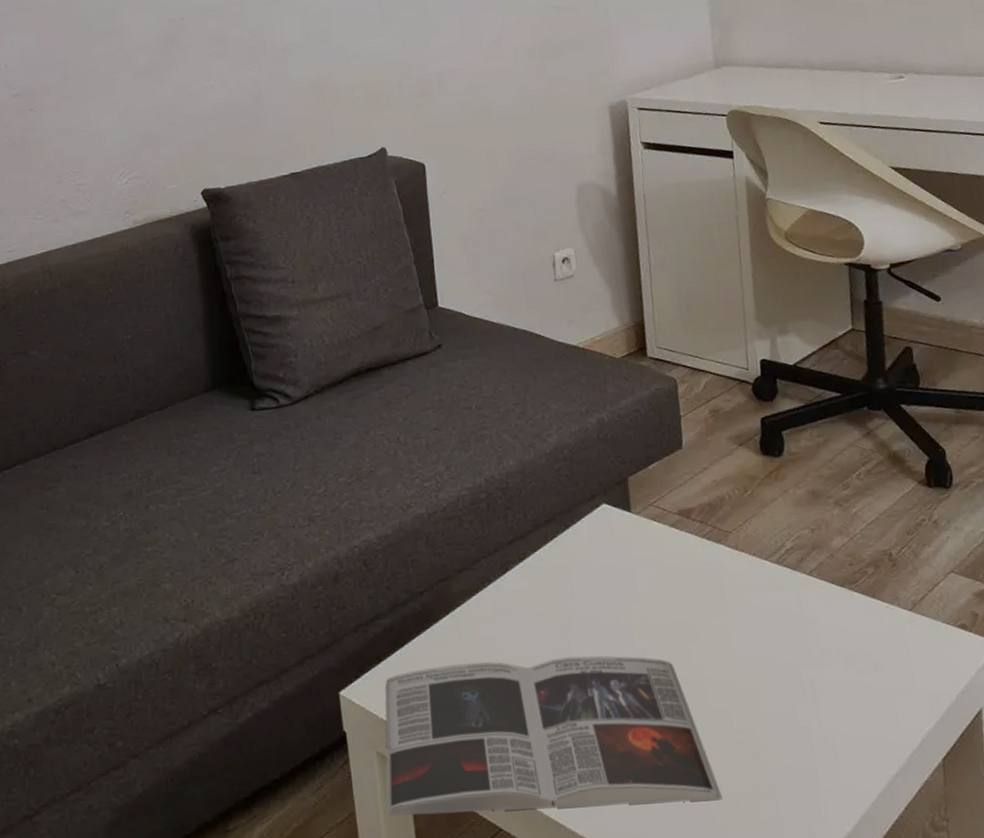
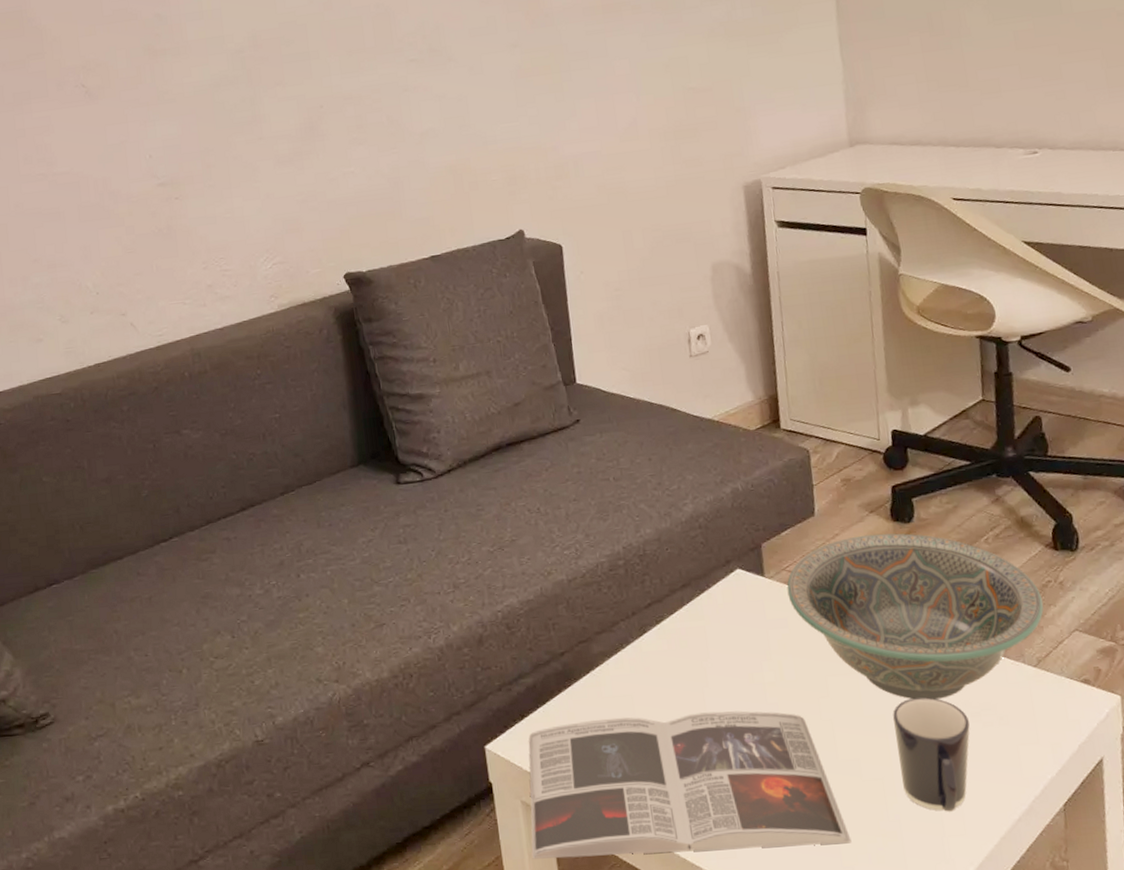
decorative bowl: none [654,467,919,645] -> present [786,533,1044,700]
mug: none [764,642,844,766] -> present [893,697,970,812]

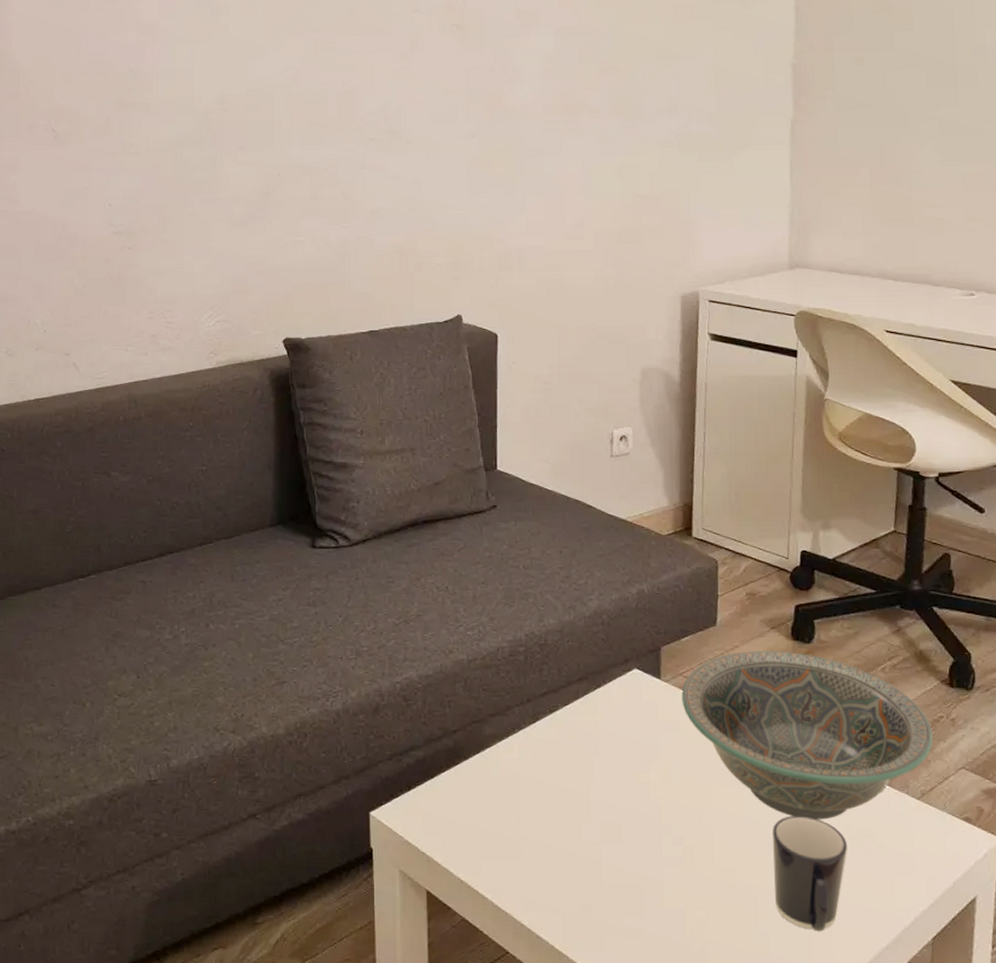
magazine: present [528,711,852,859] -> none [404,799,719,951]

